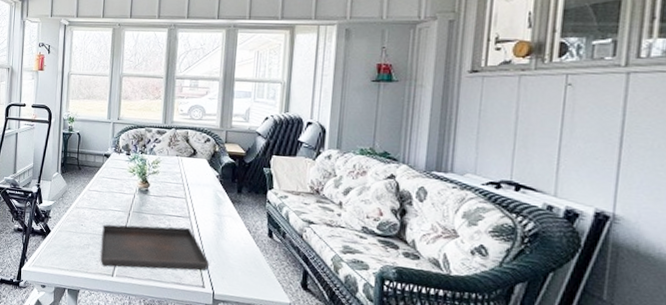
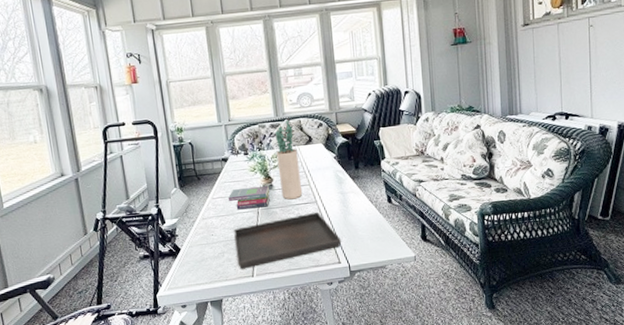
books: none [104,186,144,211] -> present [228,185,270,210]
vase: none [156,127,180,210] -> present [275,118,303,200]

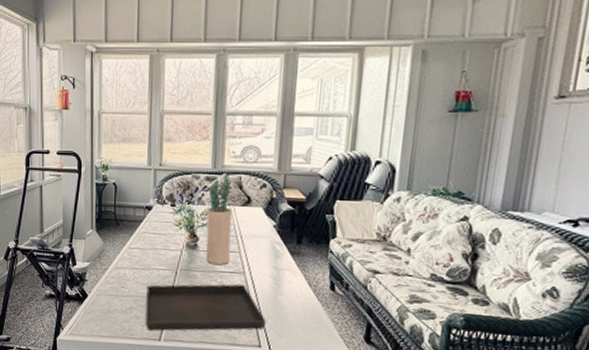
books: present [228,185,270,210] -> none [147,242,193,268]

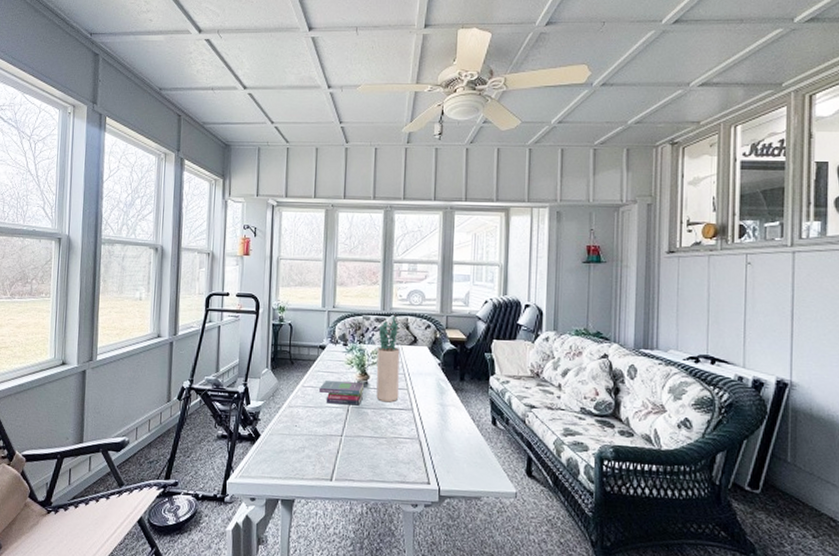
serving tray: present [145,284,267,330] -> none [317,420,435,469]
books: none [147,242,193,268] -> present [319,381,364,406]

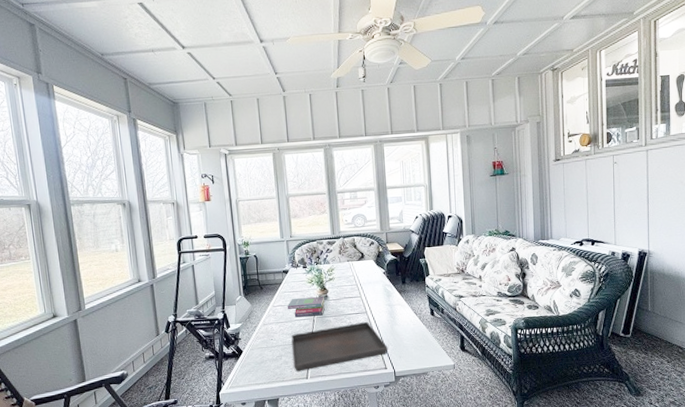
serving tray: none [317,420,435,469] -> present [291,321,388,371]
vase: present [376,314,400,403] -> none [332,236,355,310]

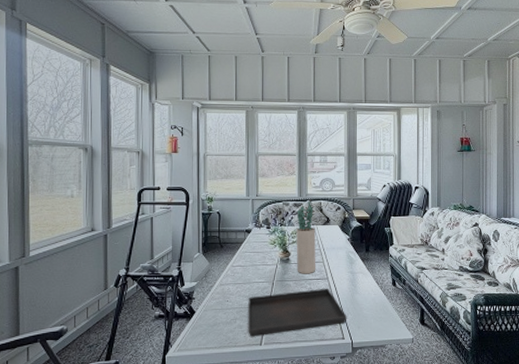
books: present [288,296,325,317] -> none [247,258,286,279]
vase: none [332,236,355,310] -> present [296,199,316,274]

